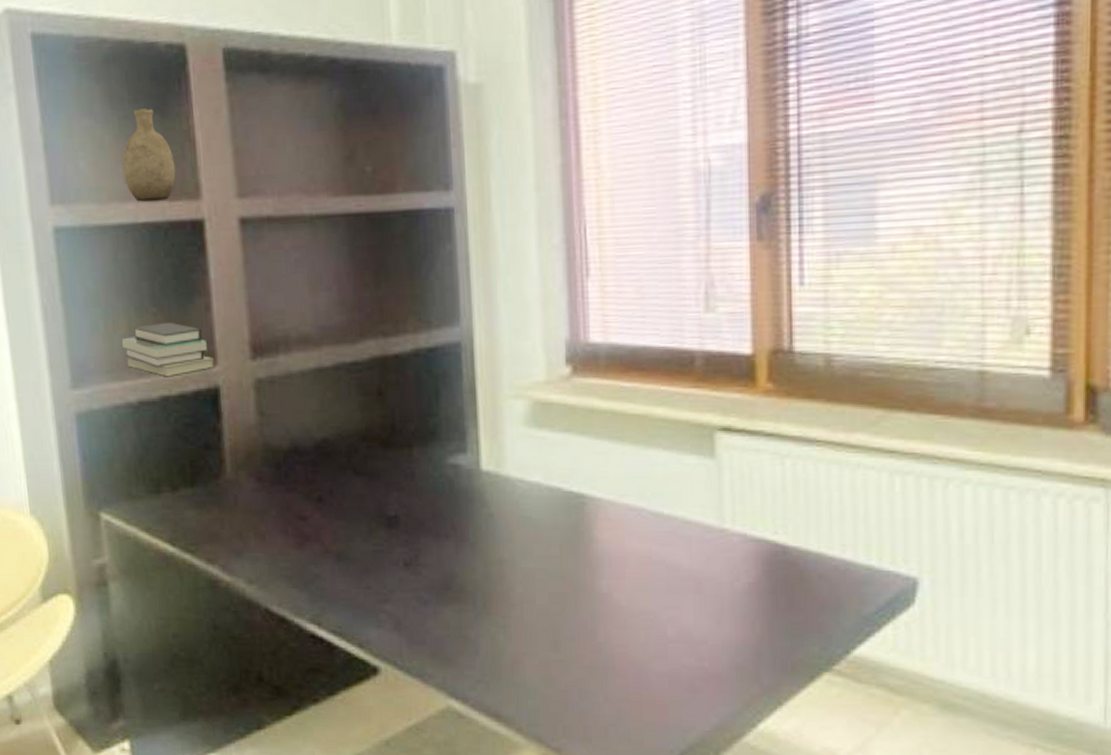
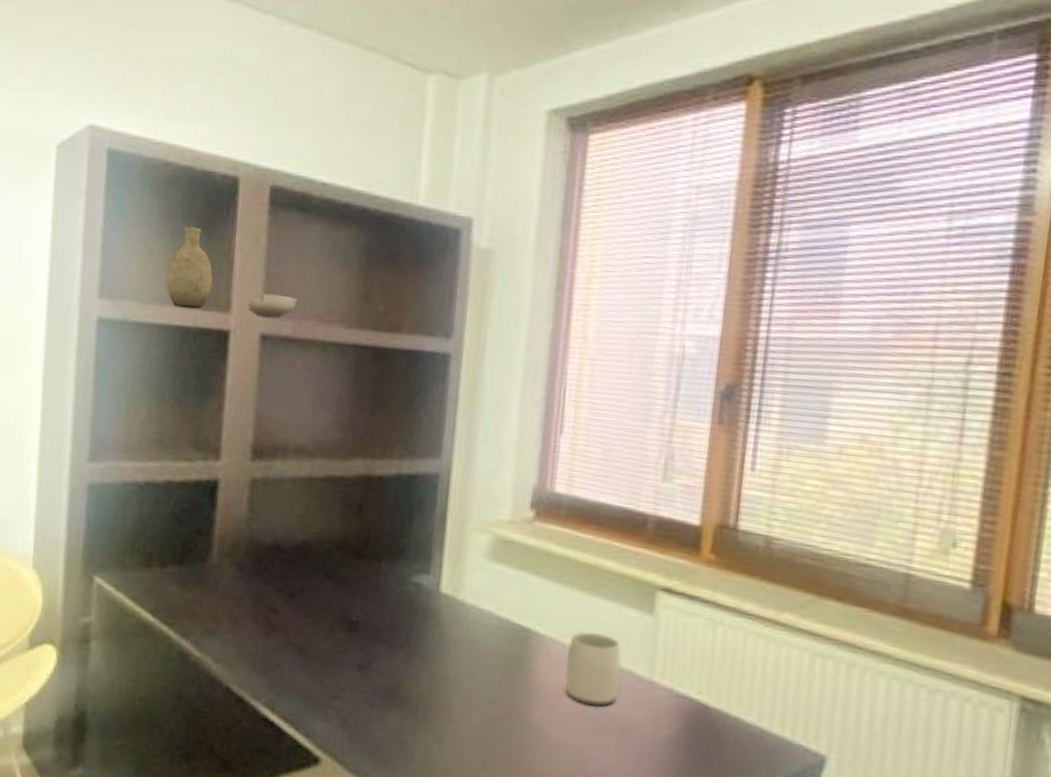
books: present [122,321,215,377] -> none [140,415,219,465]
bowl: none [217,170,275,199] -> present [245,293,298,318]
mug: none [628,488,689,564] -> present [564,631,621,706]

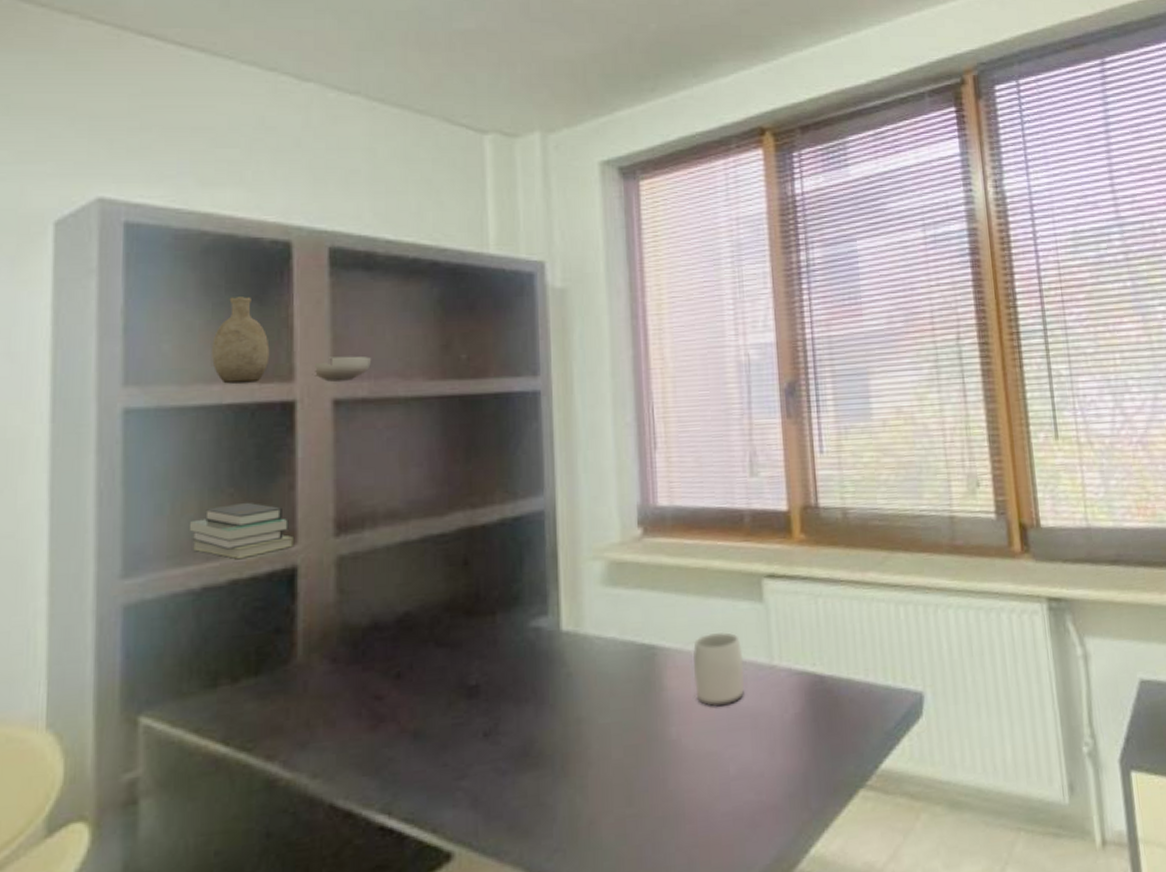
books: none [140,415,219,465] -> present [190,502,295,560]

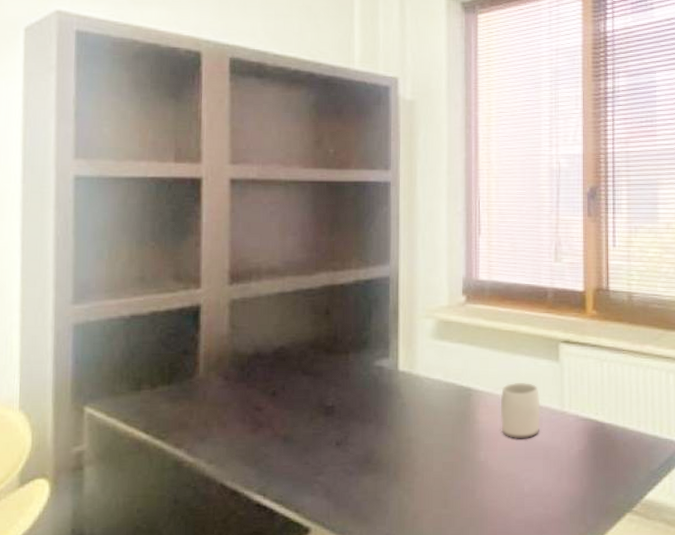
books: present [190,502,295,560] -> none [122,253,199,297]
decorative vase: present [212,296,270,384] -> none [140,94,183,162]
bowl: present [312,356,372,382] -> none [215,145,261,165]

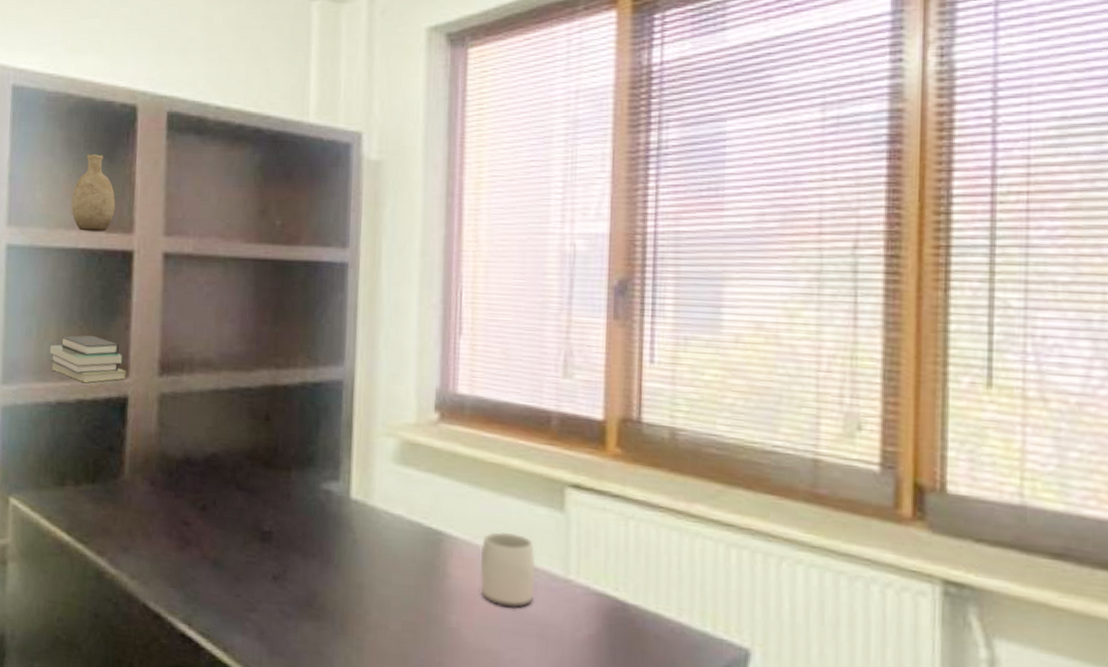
books: none [122,253,199,297] -> present [50,335,127,383]
decorative vase: none [140,94,183,162] -> present [71,154,116,232]

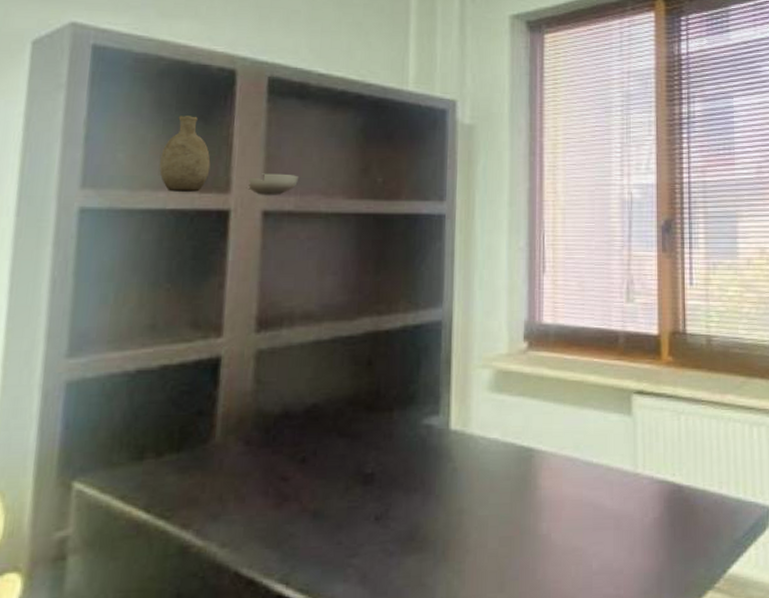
books: present [50,335,127,383] -> none [130,297,221,348]
bowl: none [148,214,198,237] -> present [246,173,299,195]
mug: present [479,531,536,608] -> none [565,441,611,506]

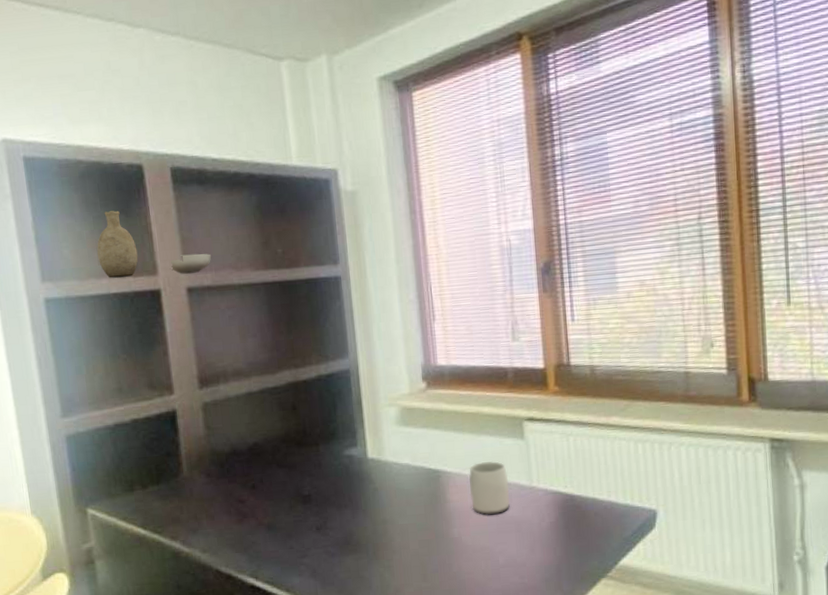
mug: none [565,441,611,506] -> present [469,461,511,515]

